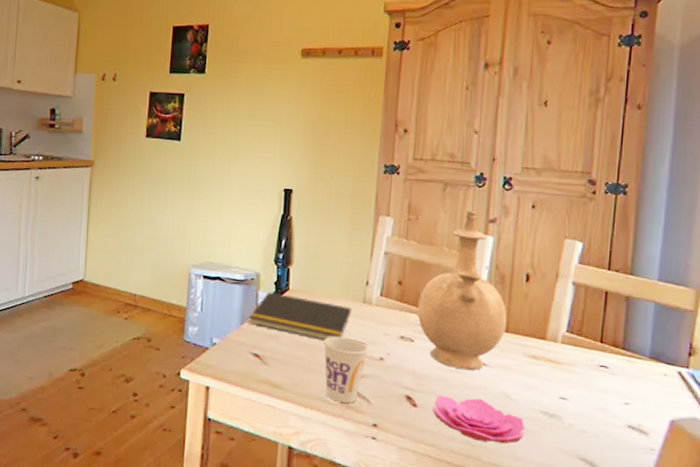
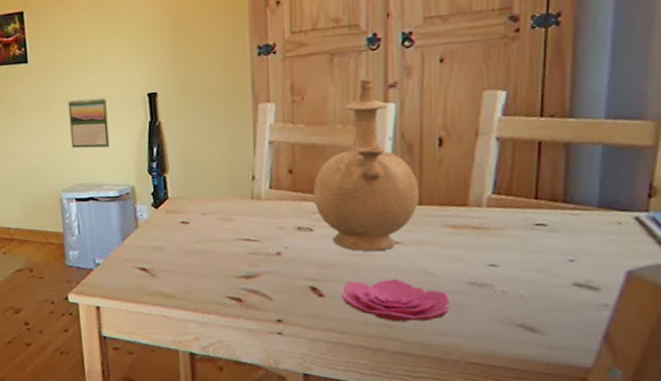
calendar: none [208,182,246,233] -> present [68,97,110,149]
notepad: present [249,291,352,340] -> none [130,203,240,244]
cup: present [324,336,368,403] -> none [213,237,263,303]

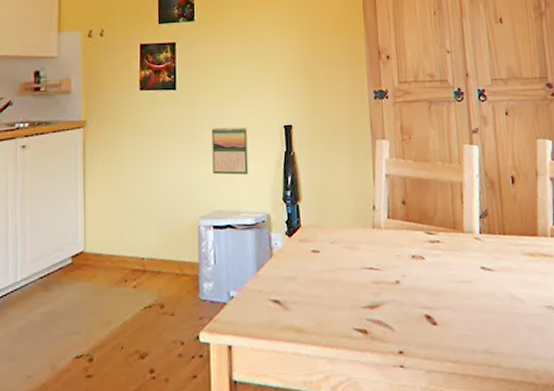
vase: present [313,77,420,252] -> none [422,123,503,279]
flower: present [342,279,449,322] -> none [451,305,536,348]

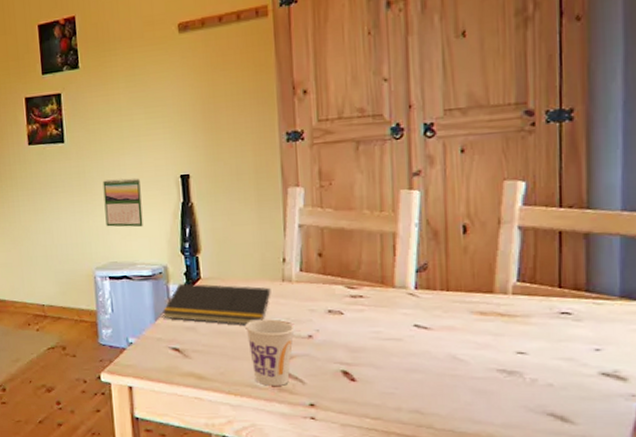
notepad: none [264,231,364,273] -> present [163,283,271,325]
cup: none [341,266,384,335] -> present [245,319,295,386]

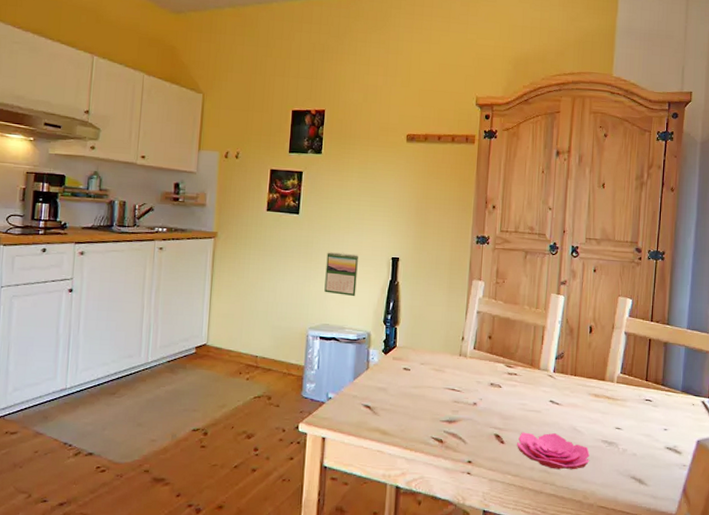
notepad: present [163,283,271,325] -> none [361,349,450,390]
cup: present [245,319,295,386] -> none [426,386,464,444]
flower: none [373,365,481,409] -> present [517,432,590,470]

